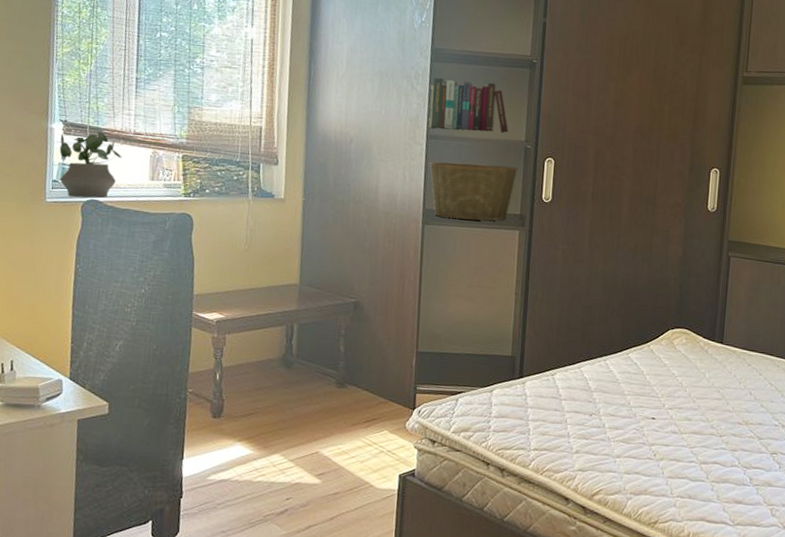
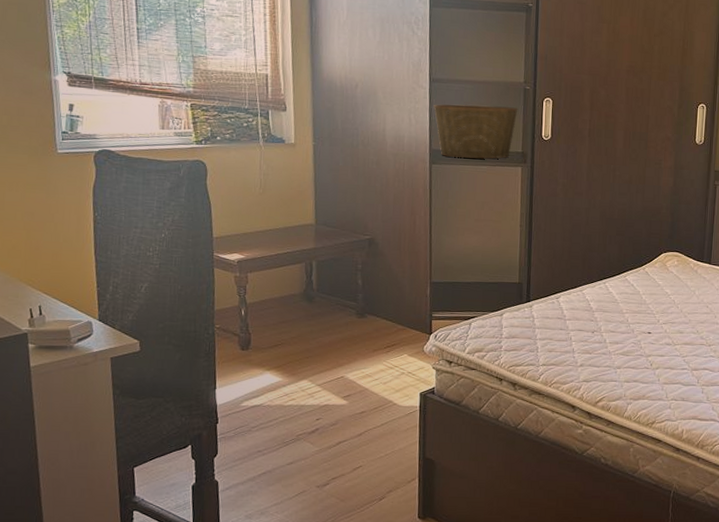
potted plant: present [59,131,122,199] -> none [65,82,130,149]
books: present [426,78,509,133] -> none [429,23,508,75]

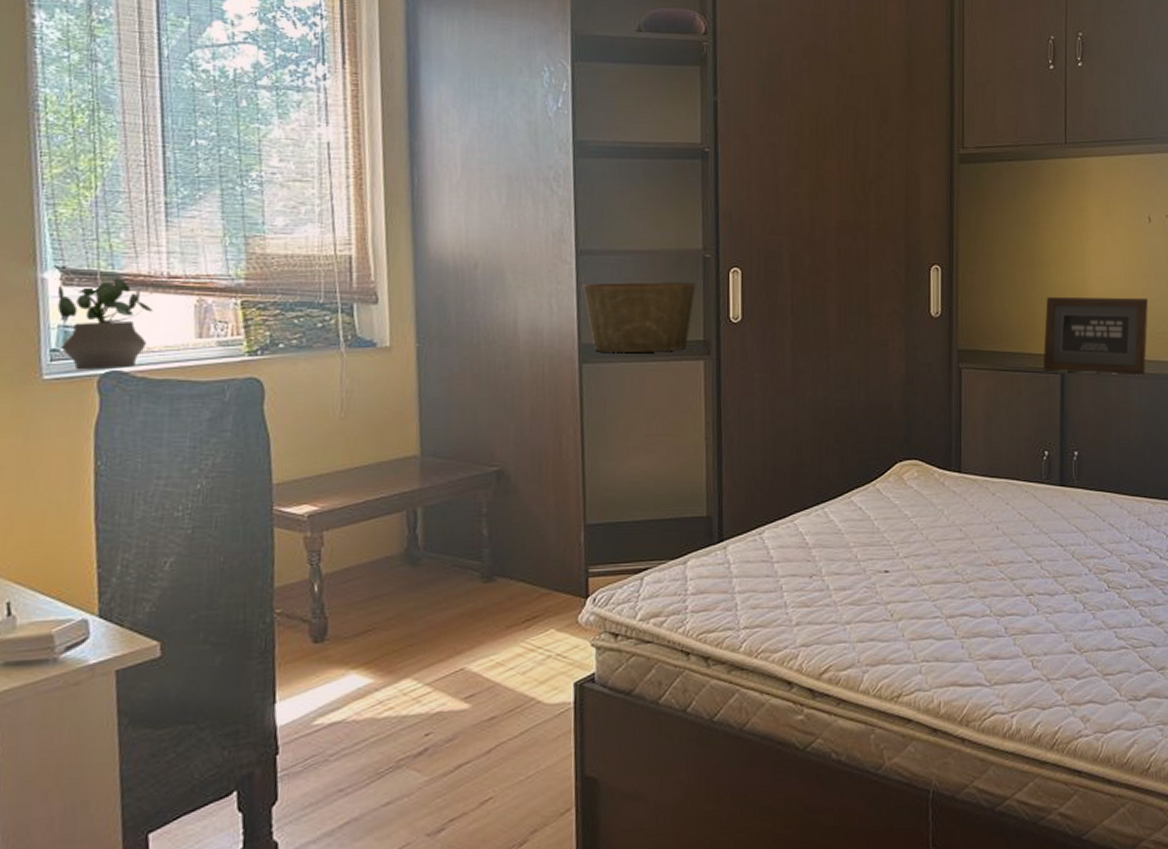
potted plant: none [65,82,130,149] -> present [57,278,153,370]

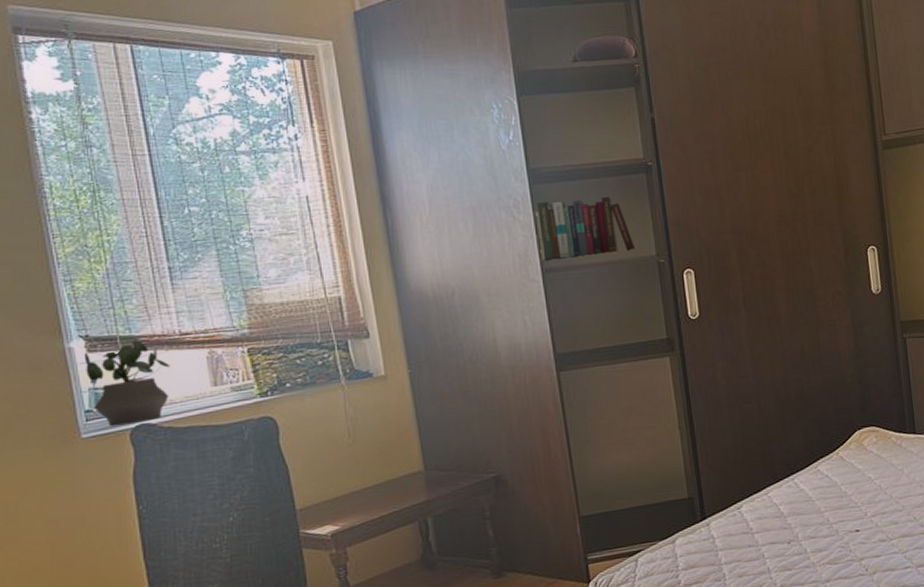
books: none [573,178,681,243] -> present [533,196,636,262]
basket: present [582,281,697,354] -> none [551,286,655,360]

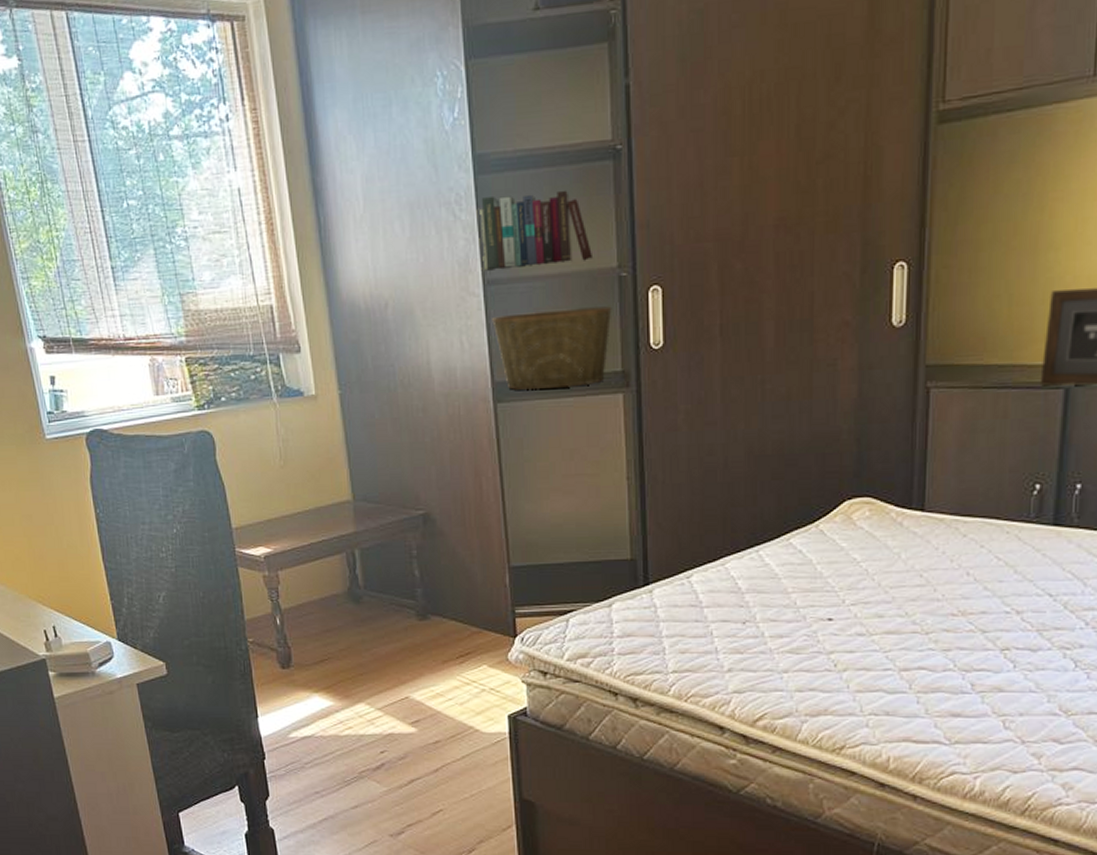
potted plant: present [84,340,170,427] -> none [43,343,117,430]
basket: none [551,286,655,360] -> present [492,306,612,391]

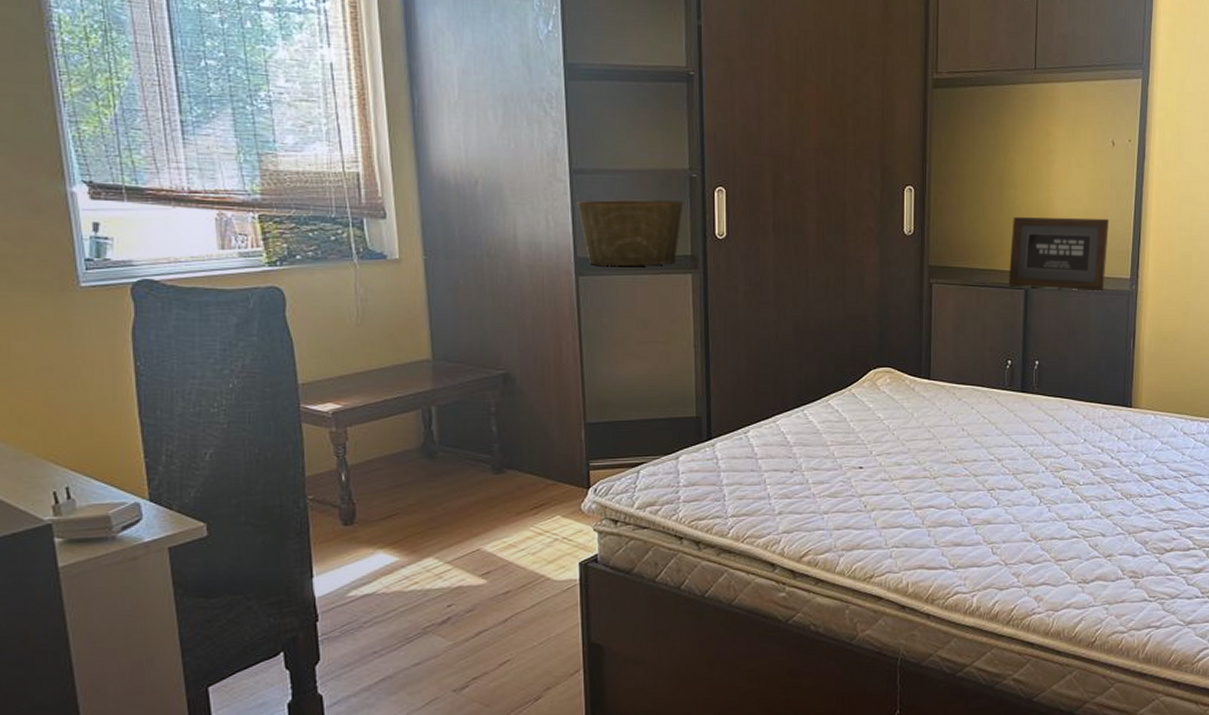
books: present [476,190,594,271] -> none [566,100,669,162]

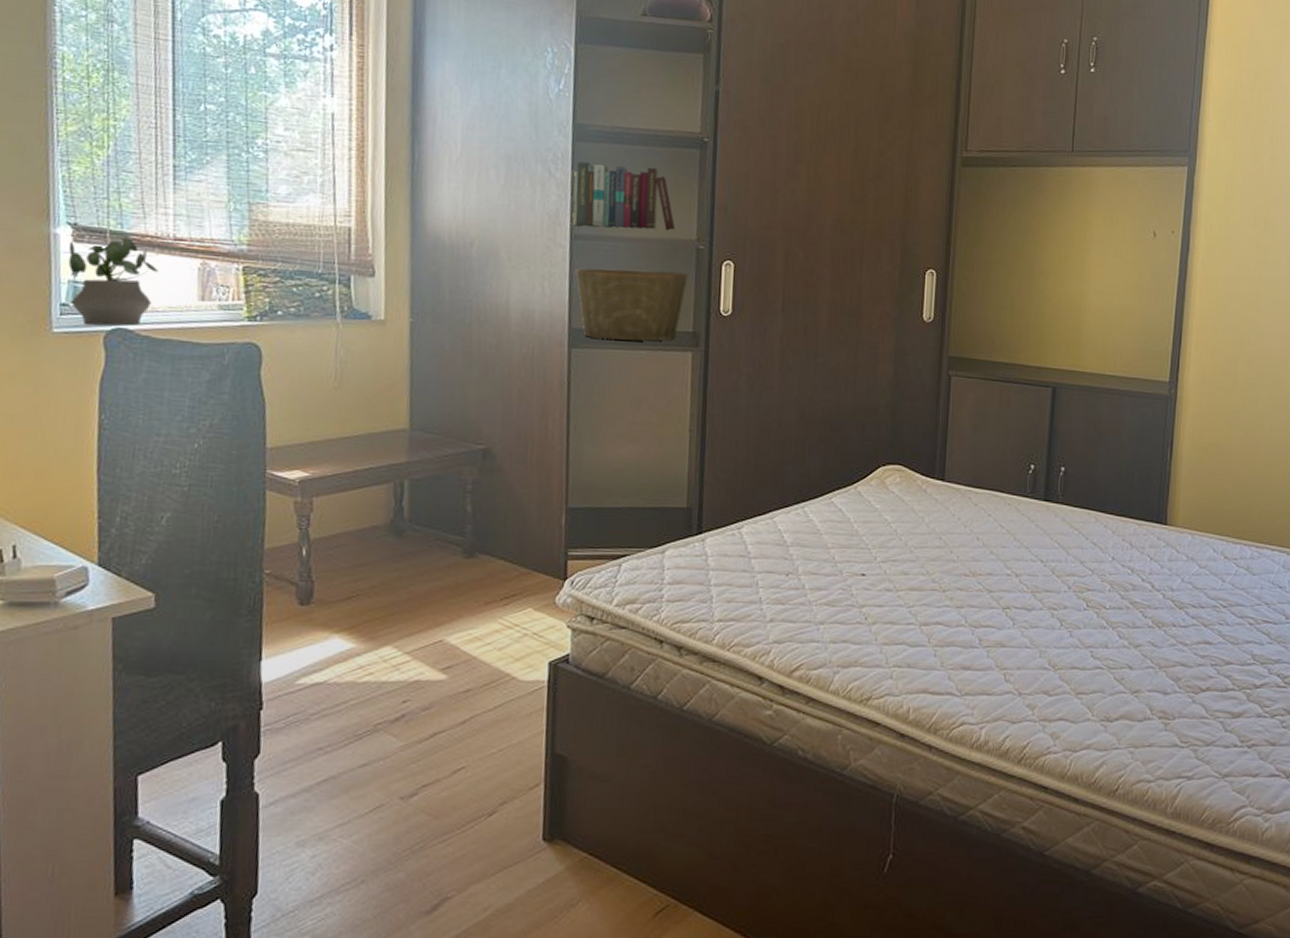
potted plant: none [86,192,177,279] -> present [68,237,158,327]
books: none [566,100,669,162] -> present [570,162,676,231]
picture frame: present [1008,216,1110,292] -> none [1034,308,1148,395]

